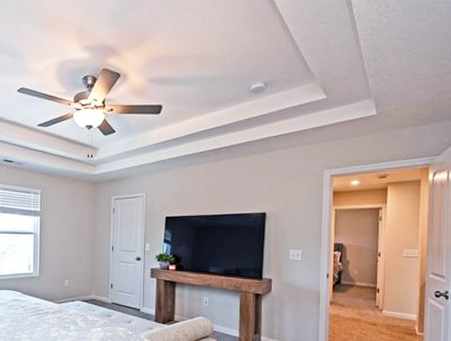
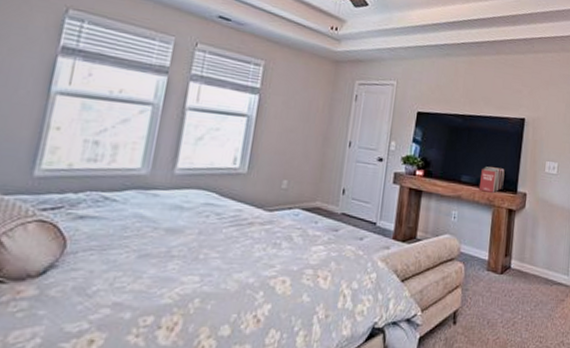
books: none [226,258,250,281] -> present [478,166,505,194]

